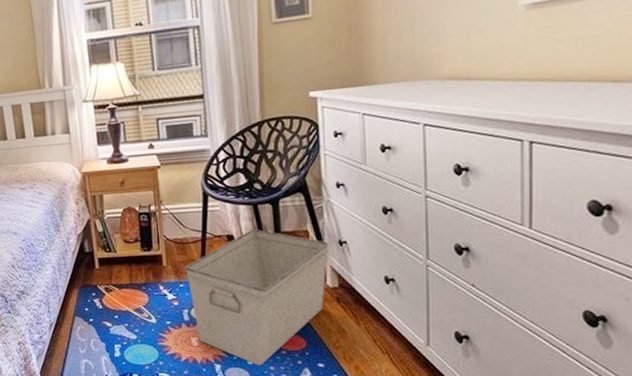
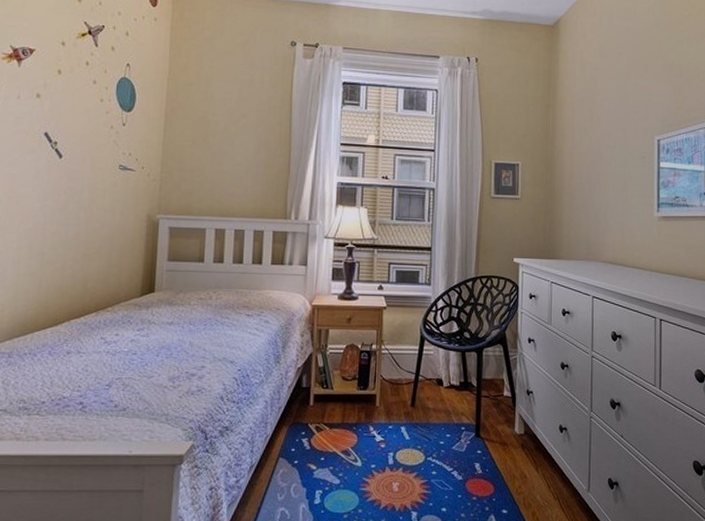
storage bin: present [185,229,330,365] -> none [395,375,520,512]

